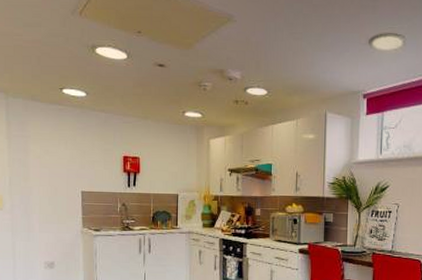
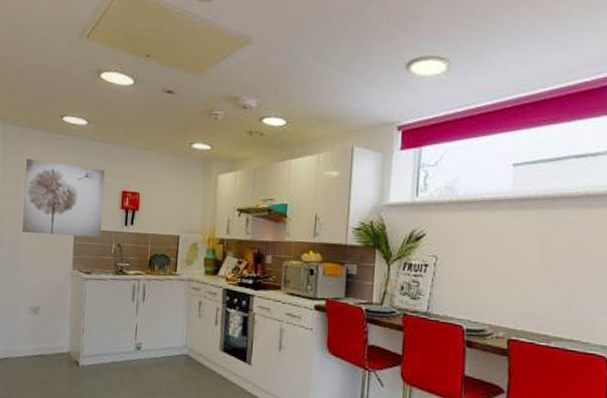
wall art: none [30,128,107,199] -> present [21,158,105,238]

